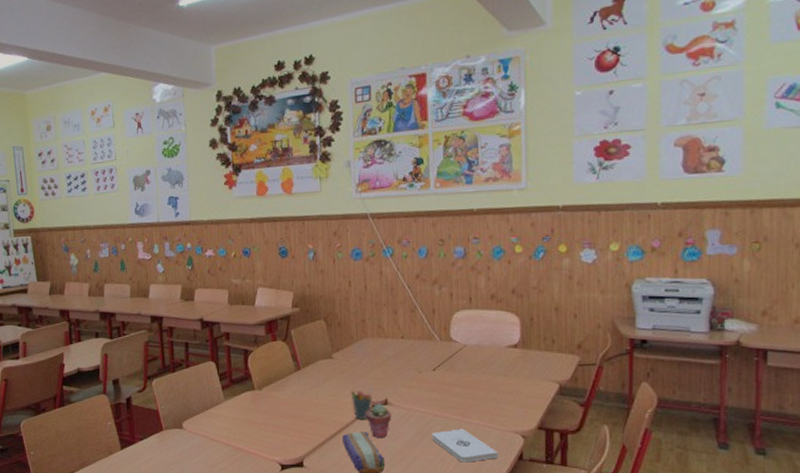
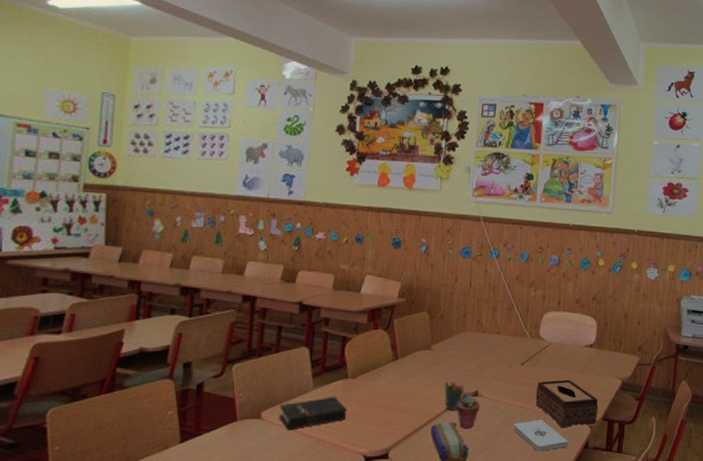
hardback book: none [197,407,259,439] -> present [279,397,347,431]
tissue box: none [453,384,532,437] -> present [535,379,599,427]

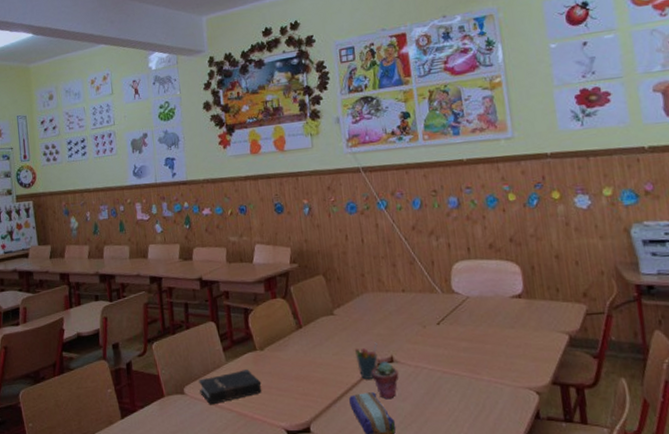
notepad: present [514,419,568,451] -> none [442,386,514,423]
tissue box: present [535,379,599,427] -> none [460,337,545,395]

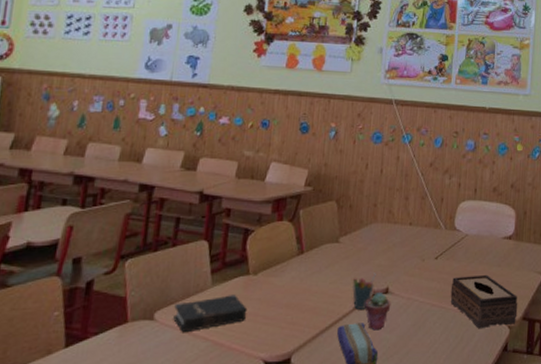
tissue box: none [460,337,545,395] -> present [450,274,518,328]

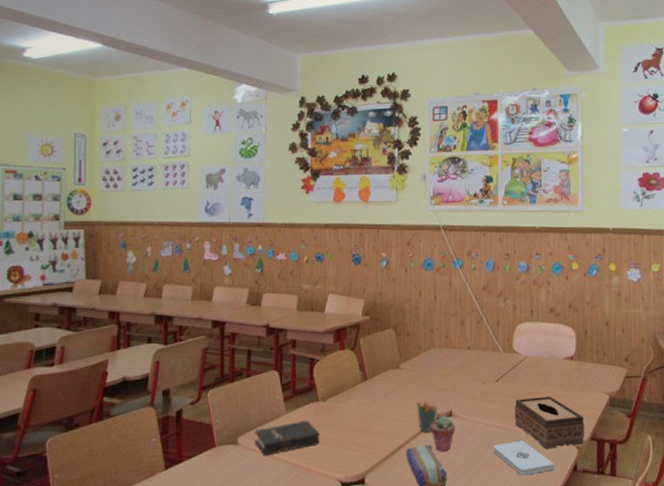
notepad: none [427,319,486,355] -> present [493,440,555,475]

